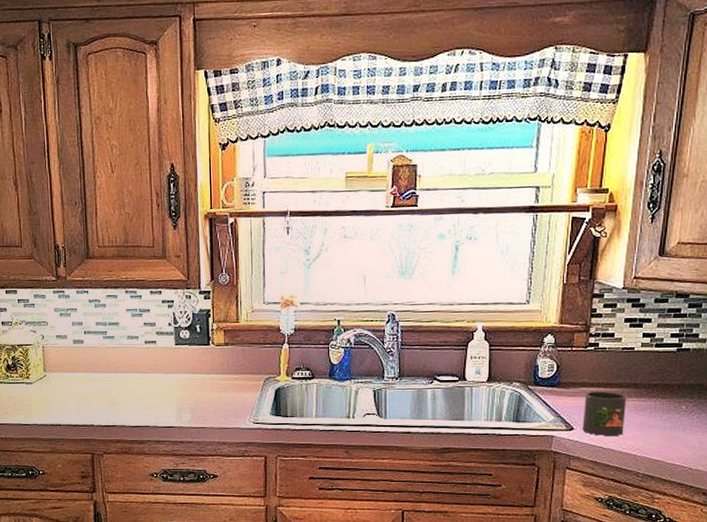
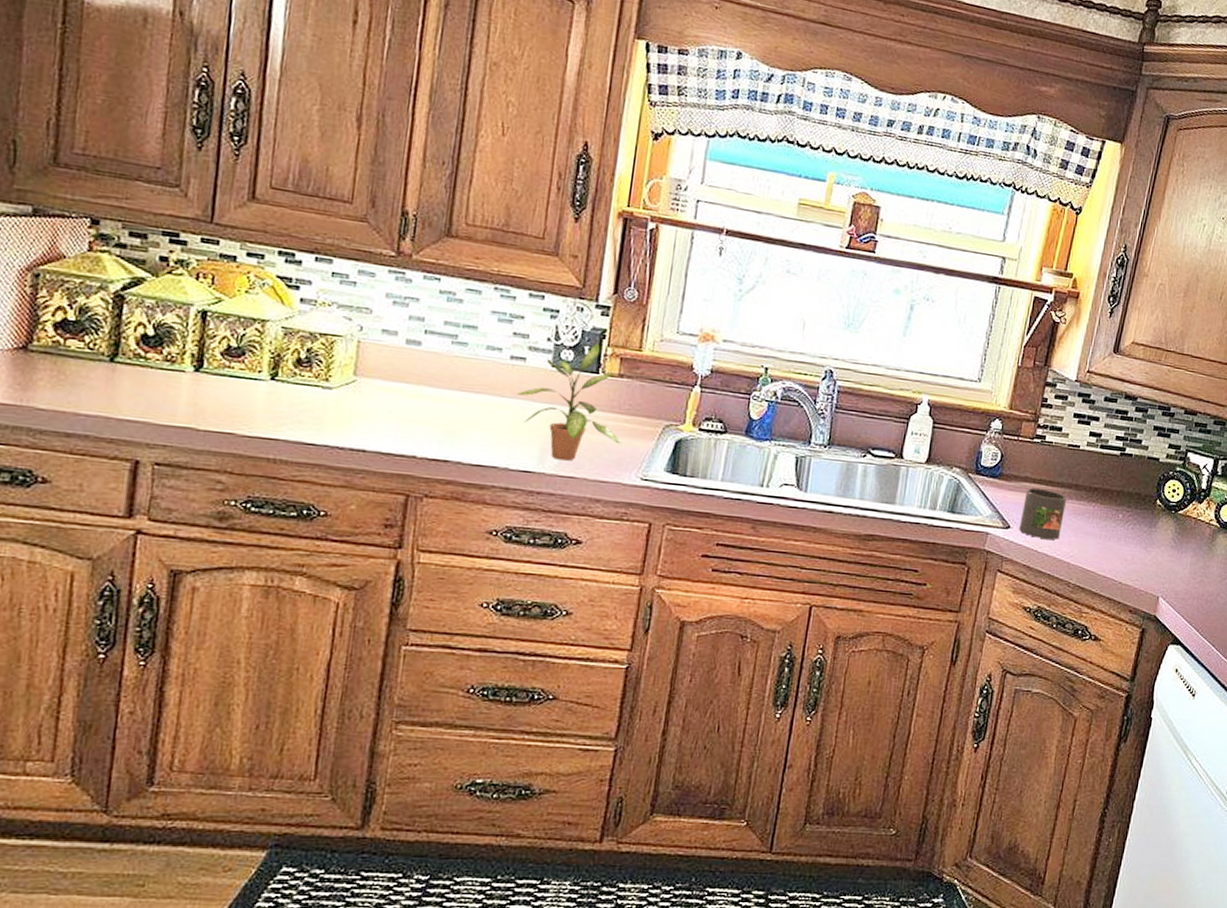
potted plant: none [154,321,234,415] -> present [517,343,621,461]

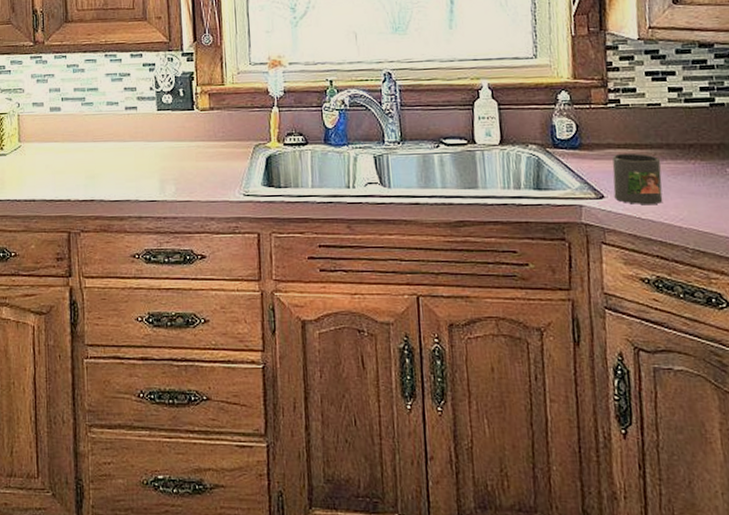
potted plant: present [517,343,621,461] -> none [135,85,222,188]

